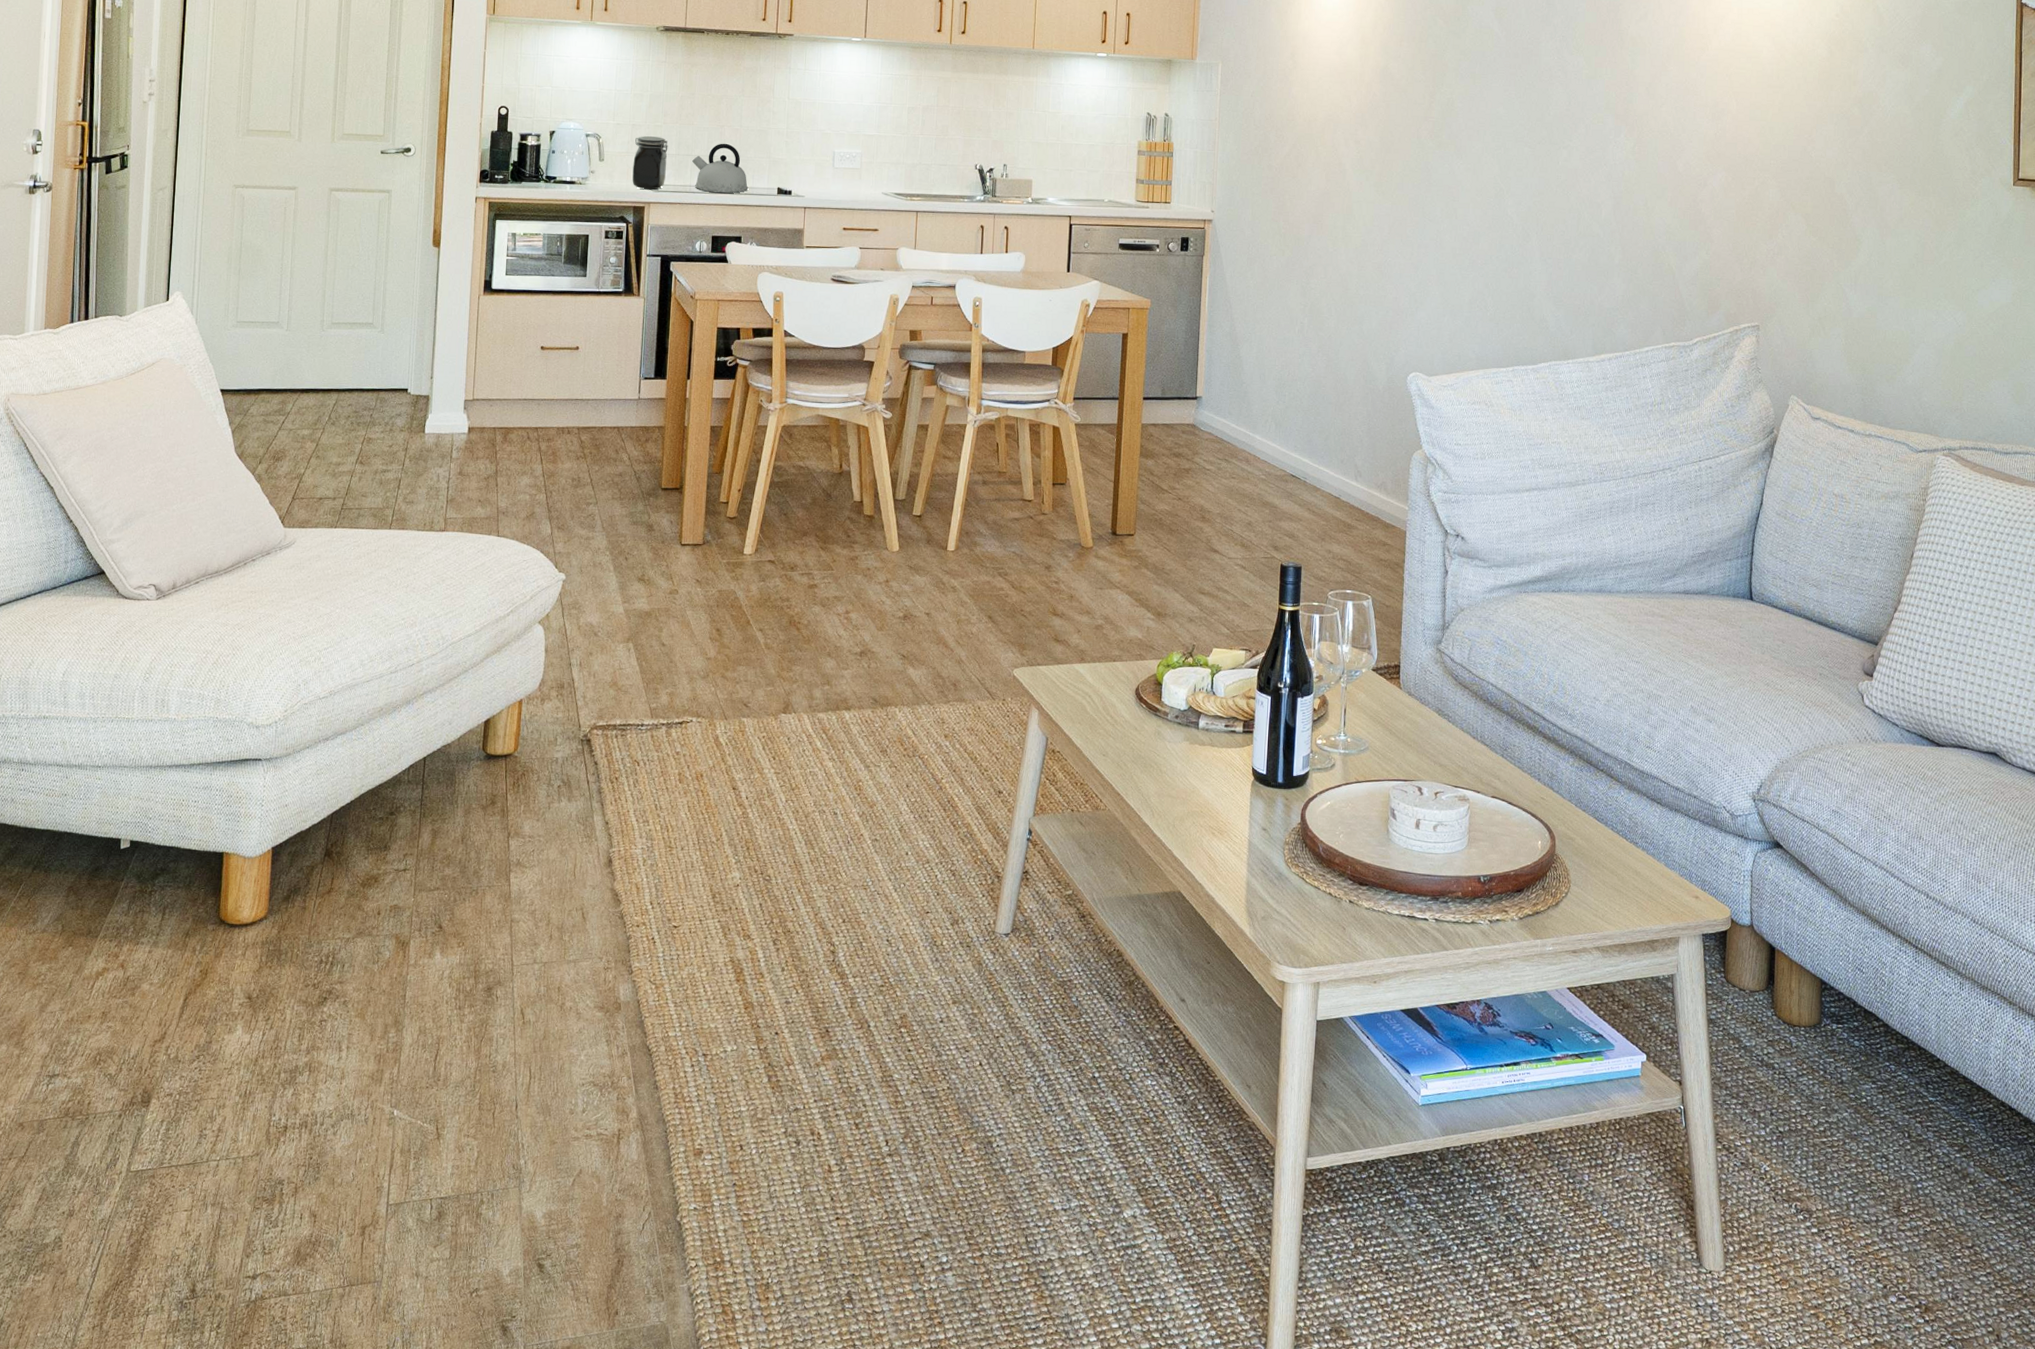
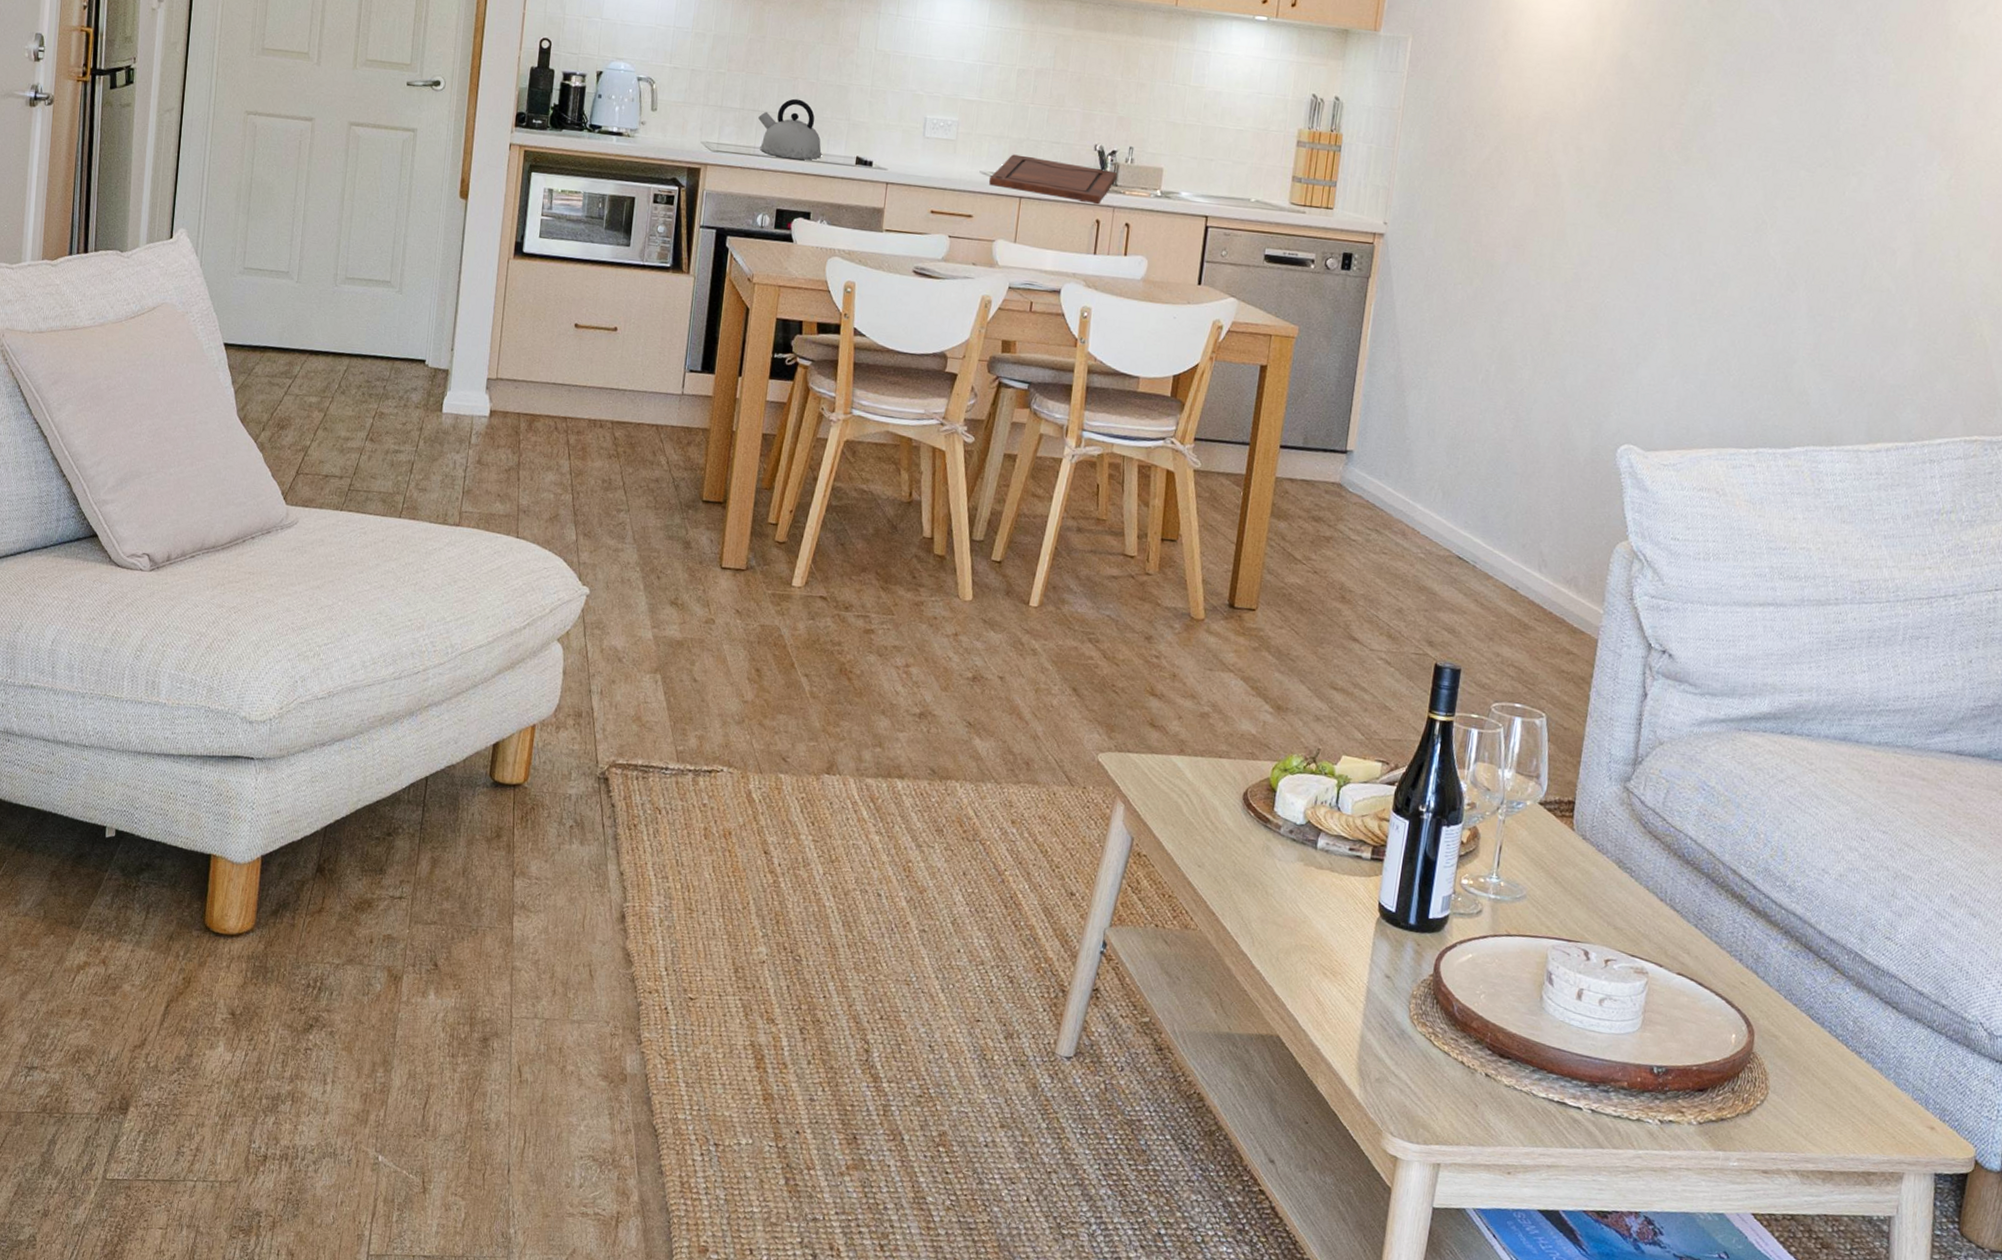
jar: present [632,136,668,190] -> none [688,84,732,150]
cutting board: none [890,177,995,213] -> present [989,154,1118,205]

